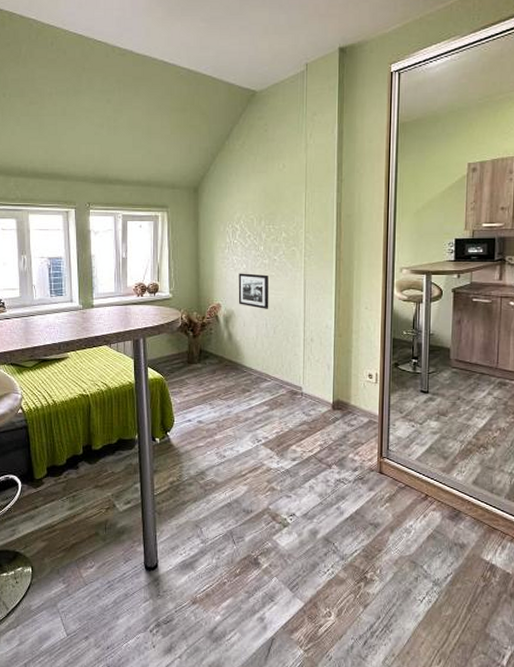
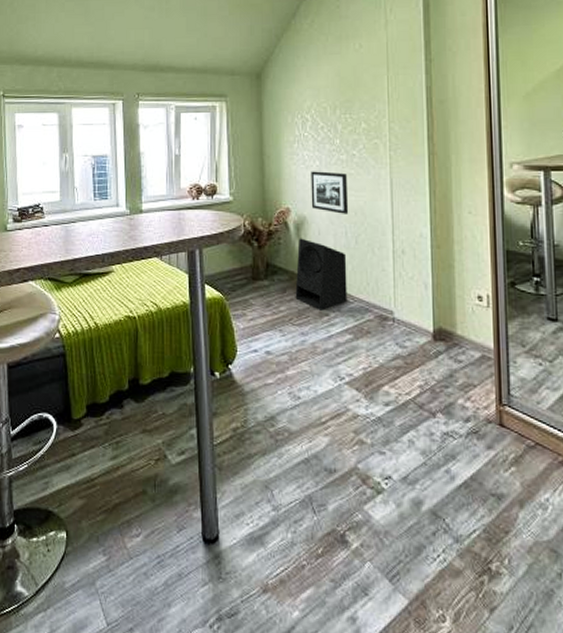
speaker: none [223,329,266,388] -> present [295,238,348,311]

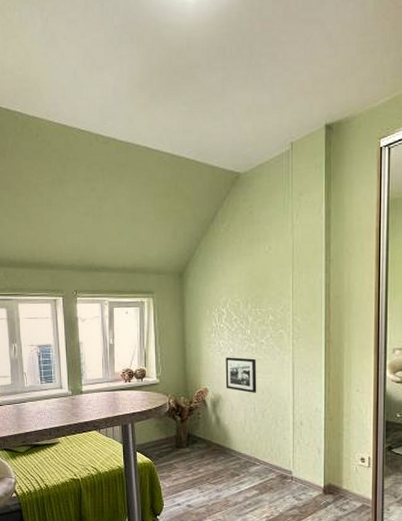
speaker: present [295,238,348,311] -> none [211,413,255,472]

